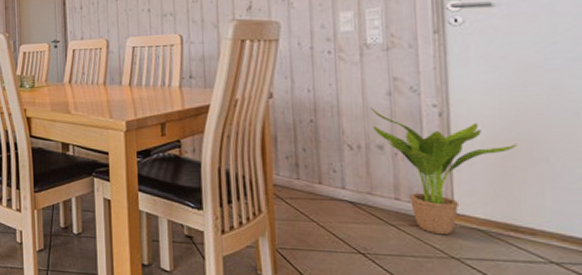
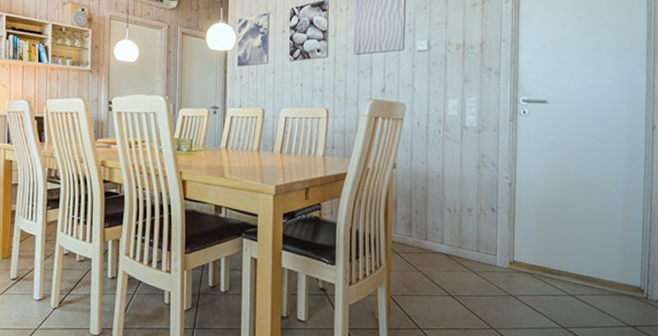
potted plant: present [369,107,517,235] -> none [464,178,555,278]

